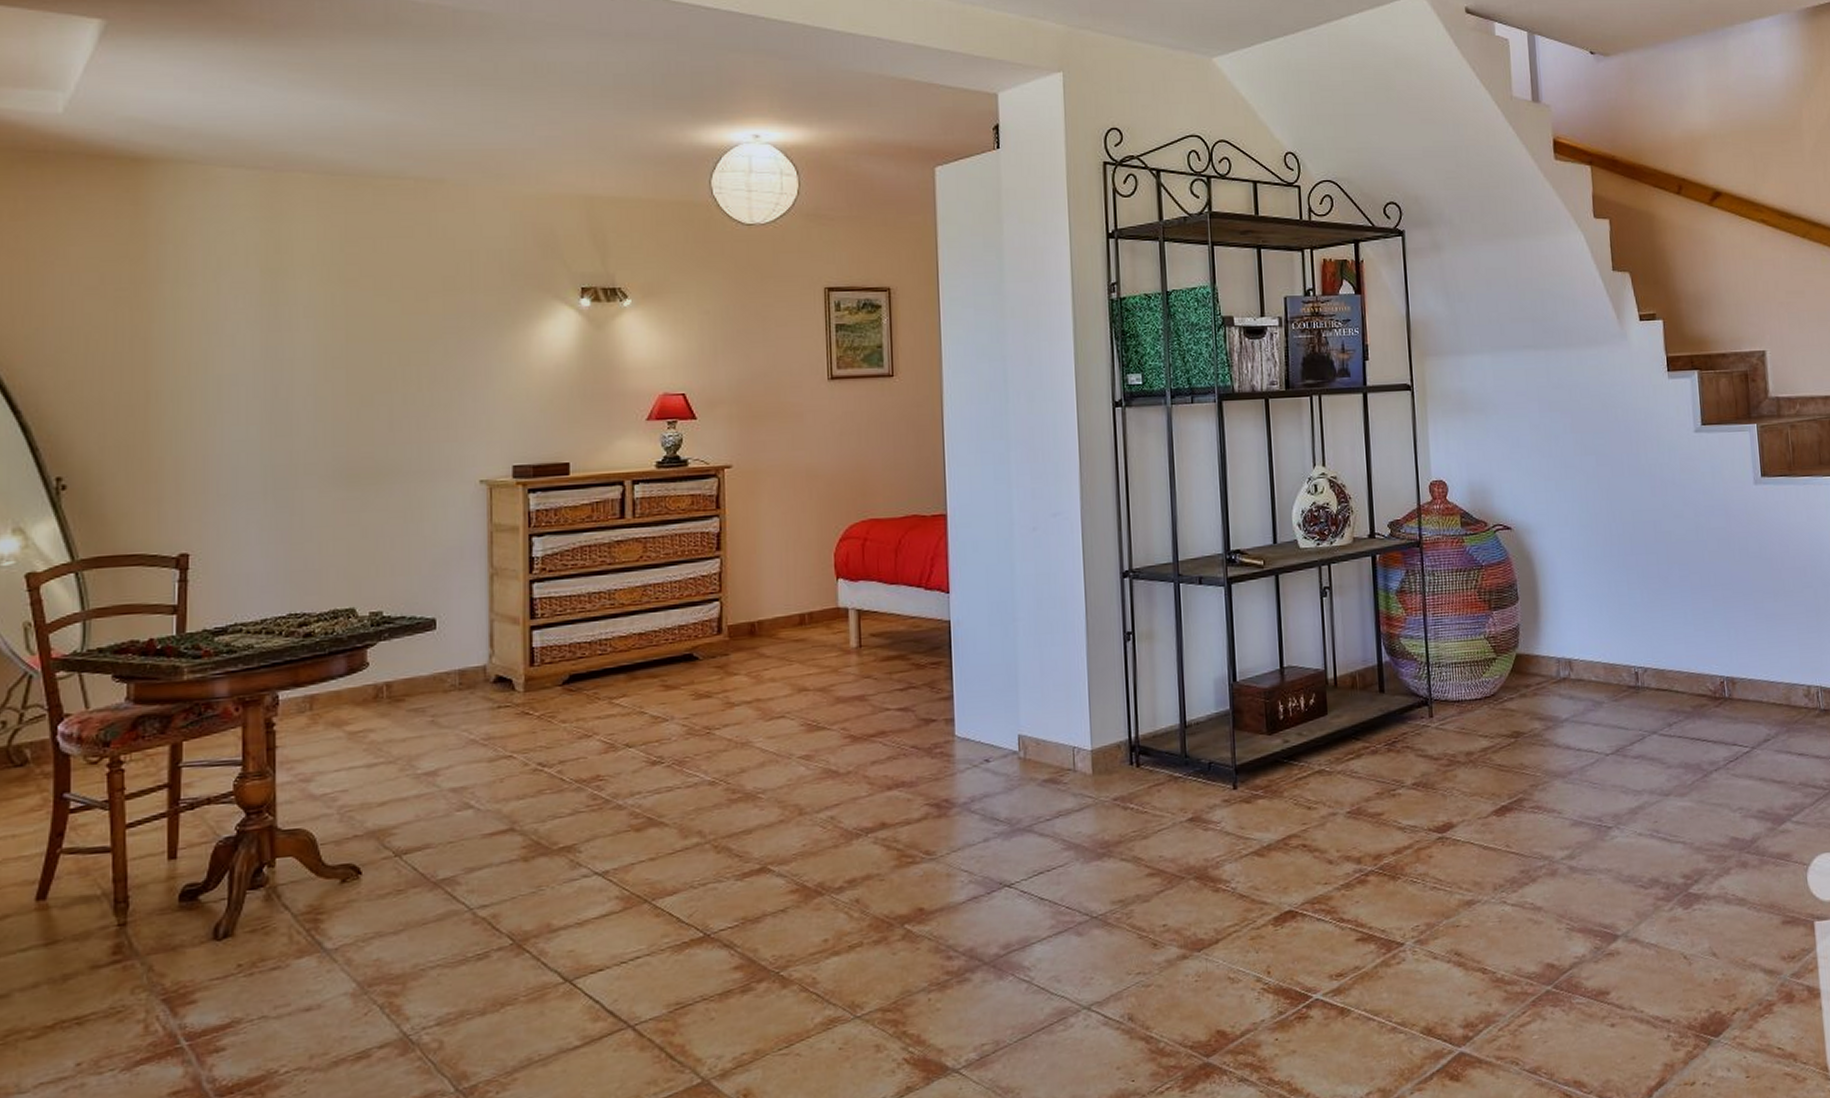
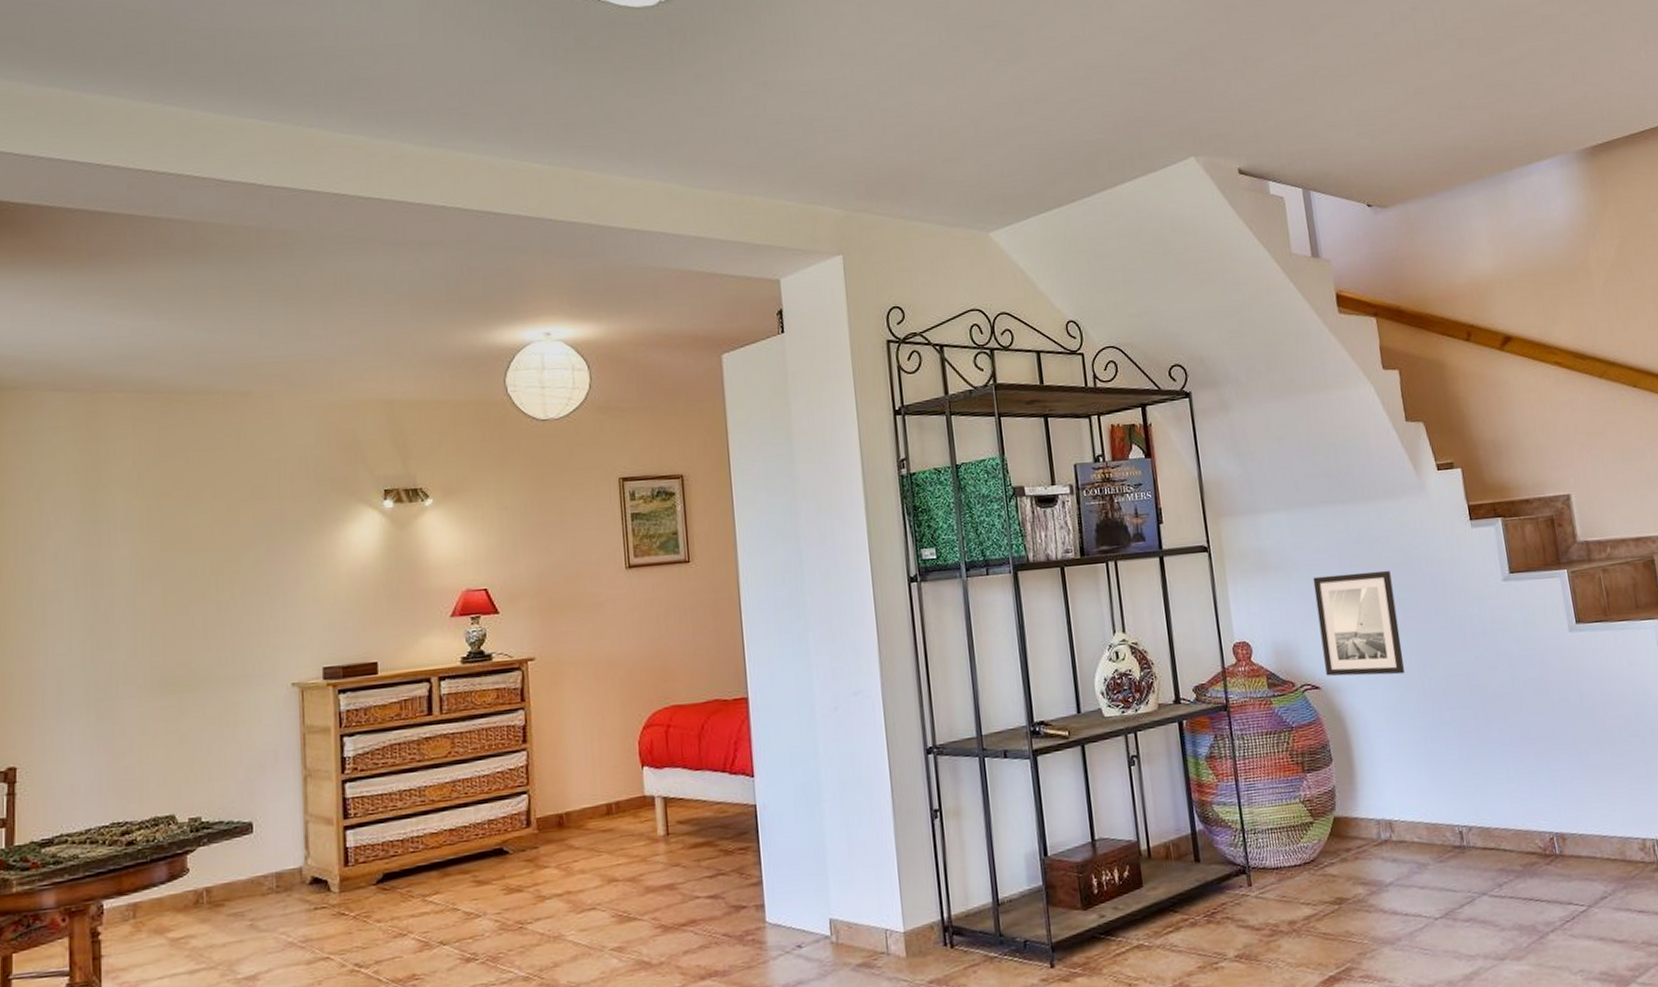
wall art: none [1511,417,1594,519] -> present [1312,570,1405,676]

